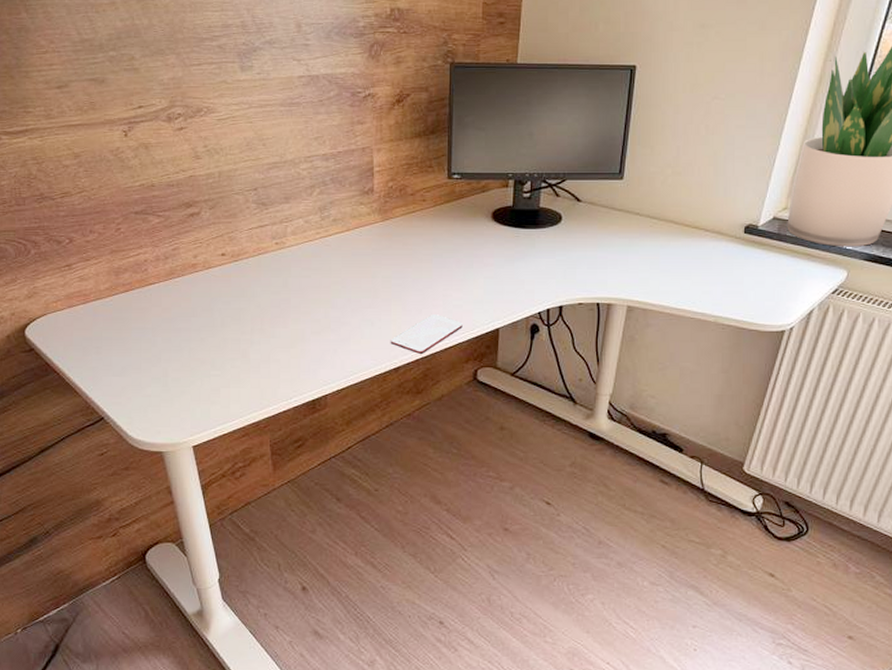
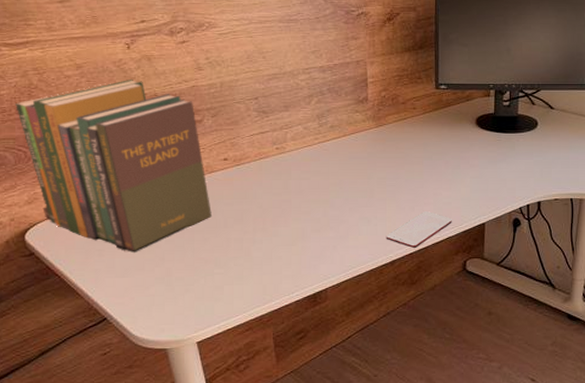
books: none [14,168,209,352] -> present [14,78,212,254]

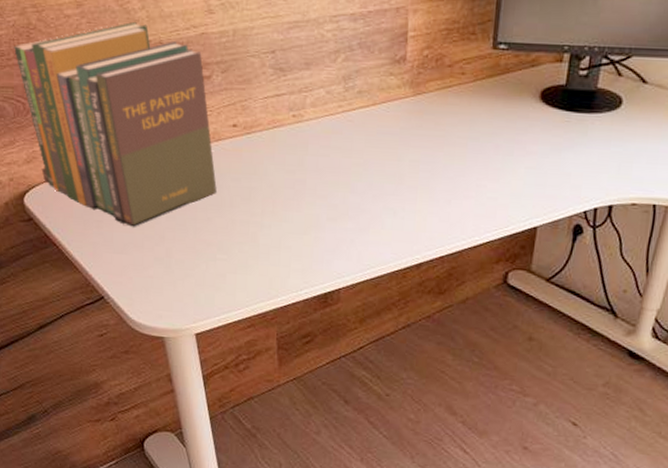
smartphone: present [387,211,452,249] -> none [414,206,496,252]

